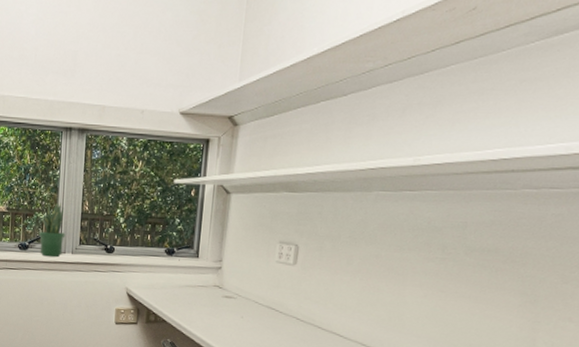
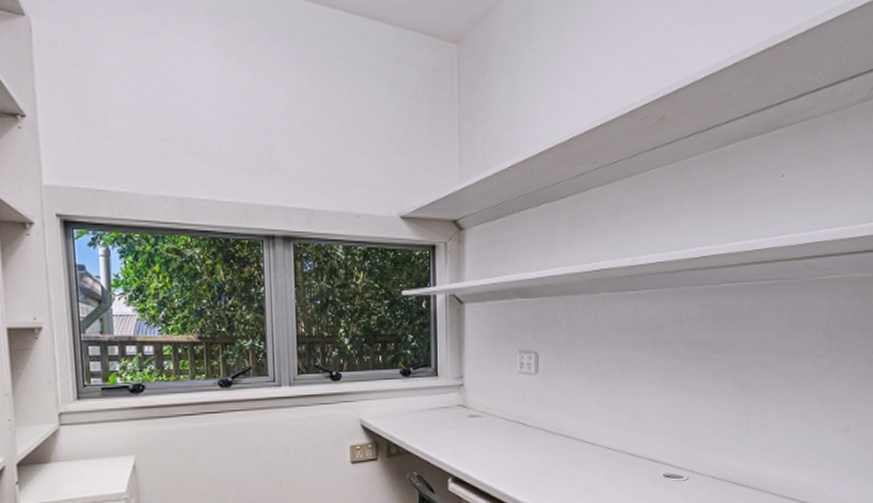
planter: present [38,202,66,258] -> none [244,326,279,393]

